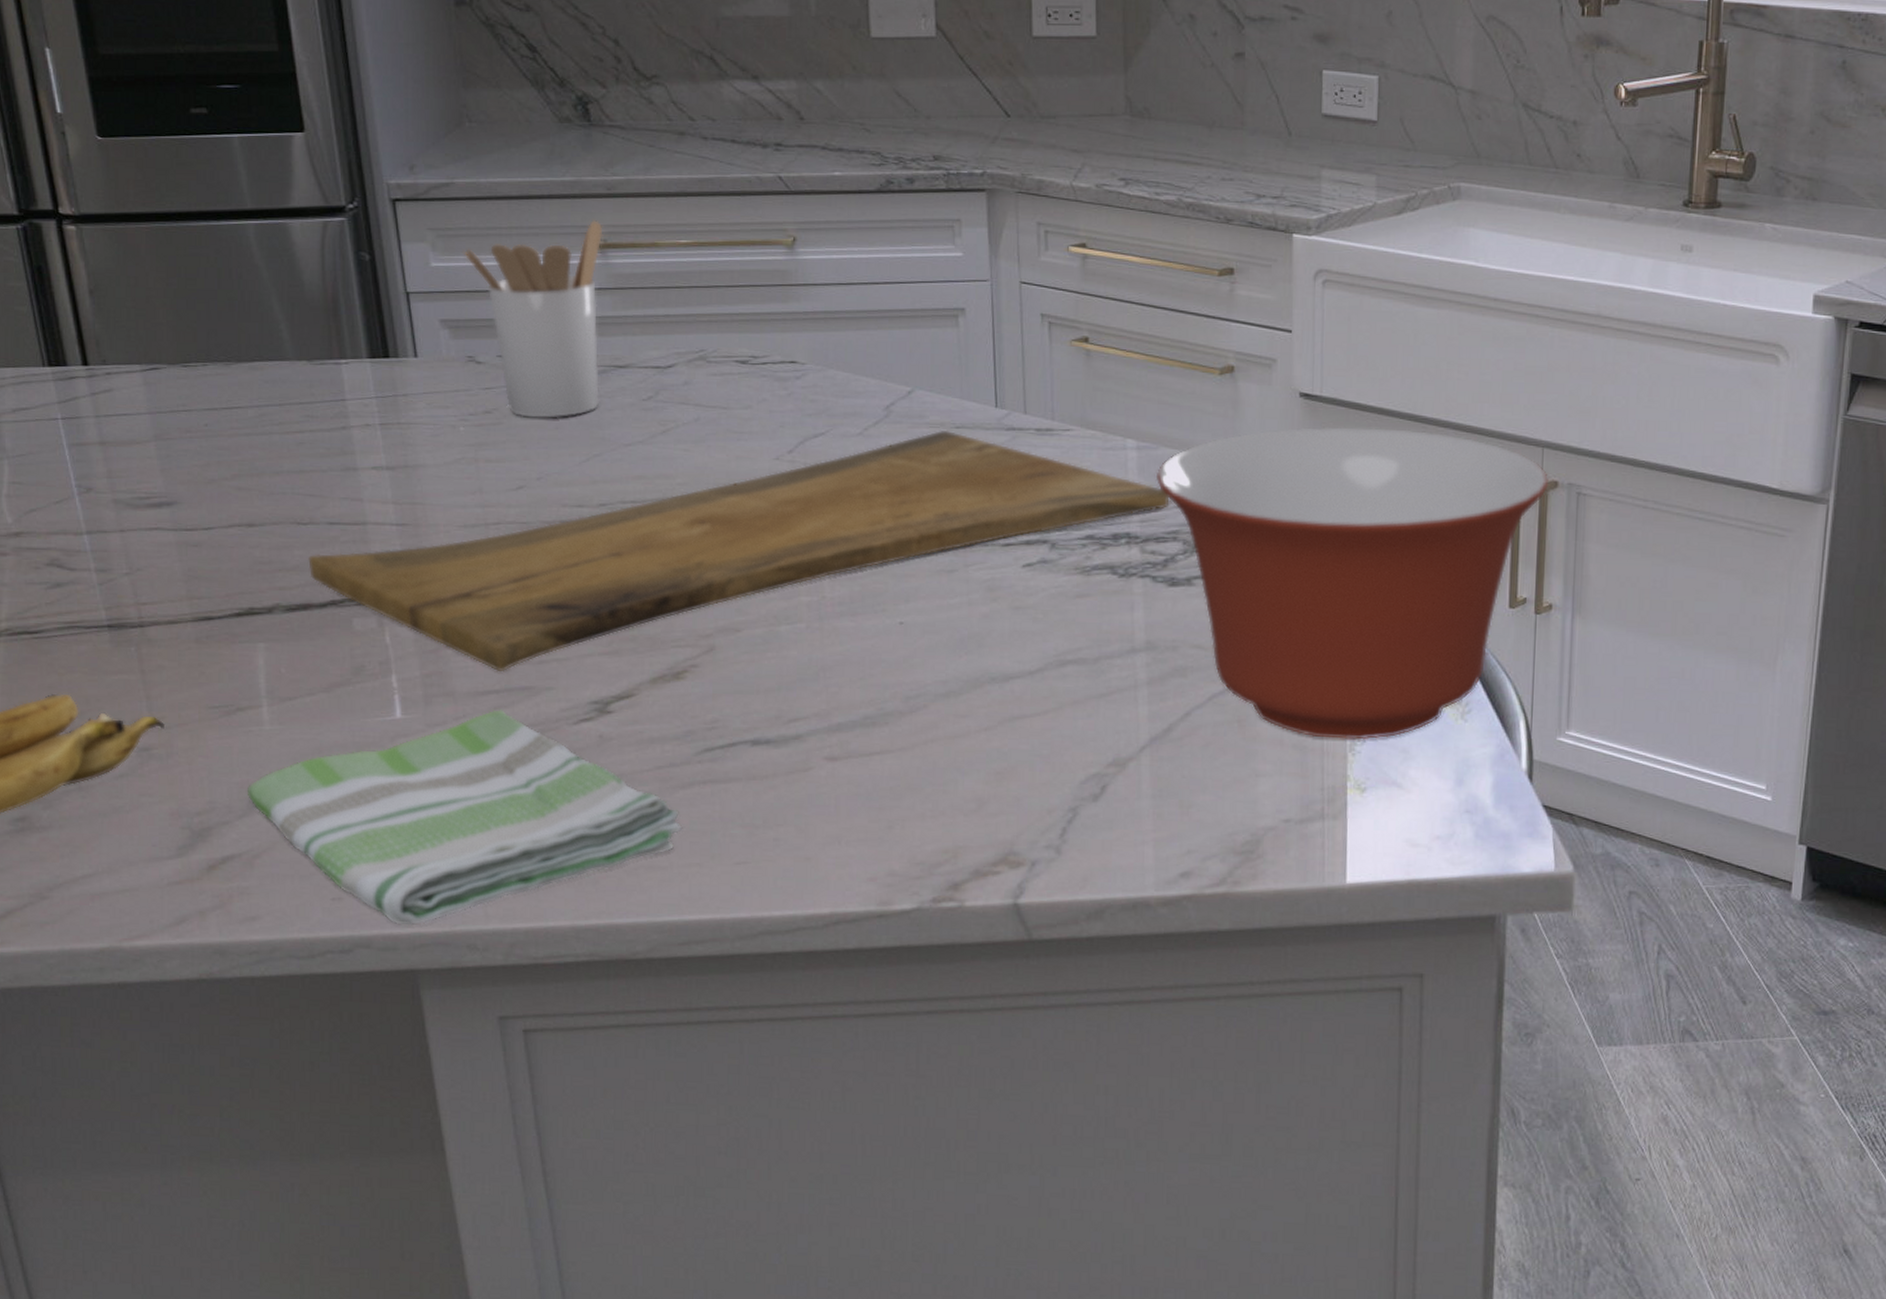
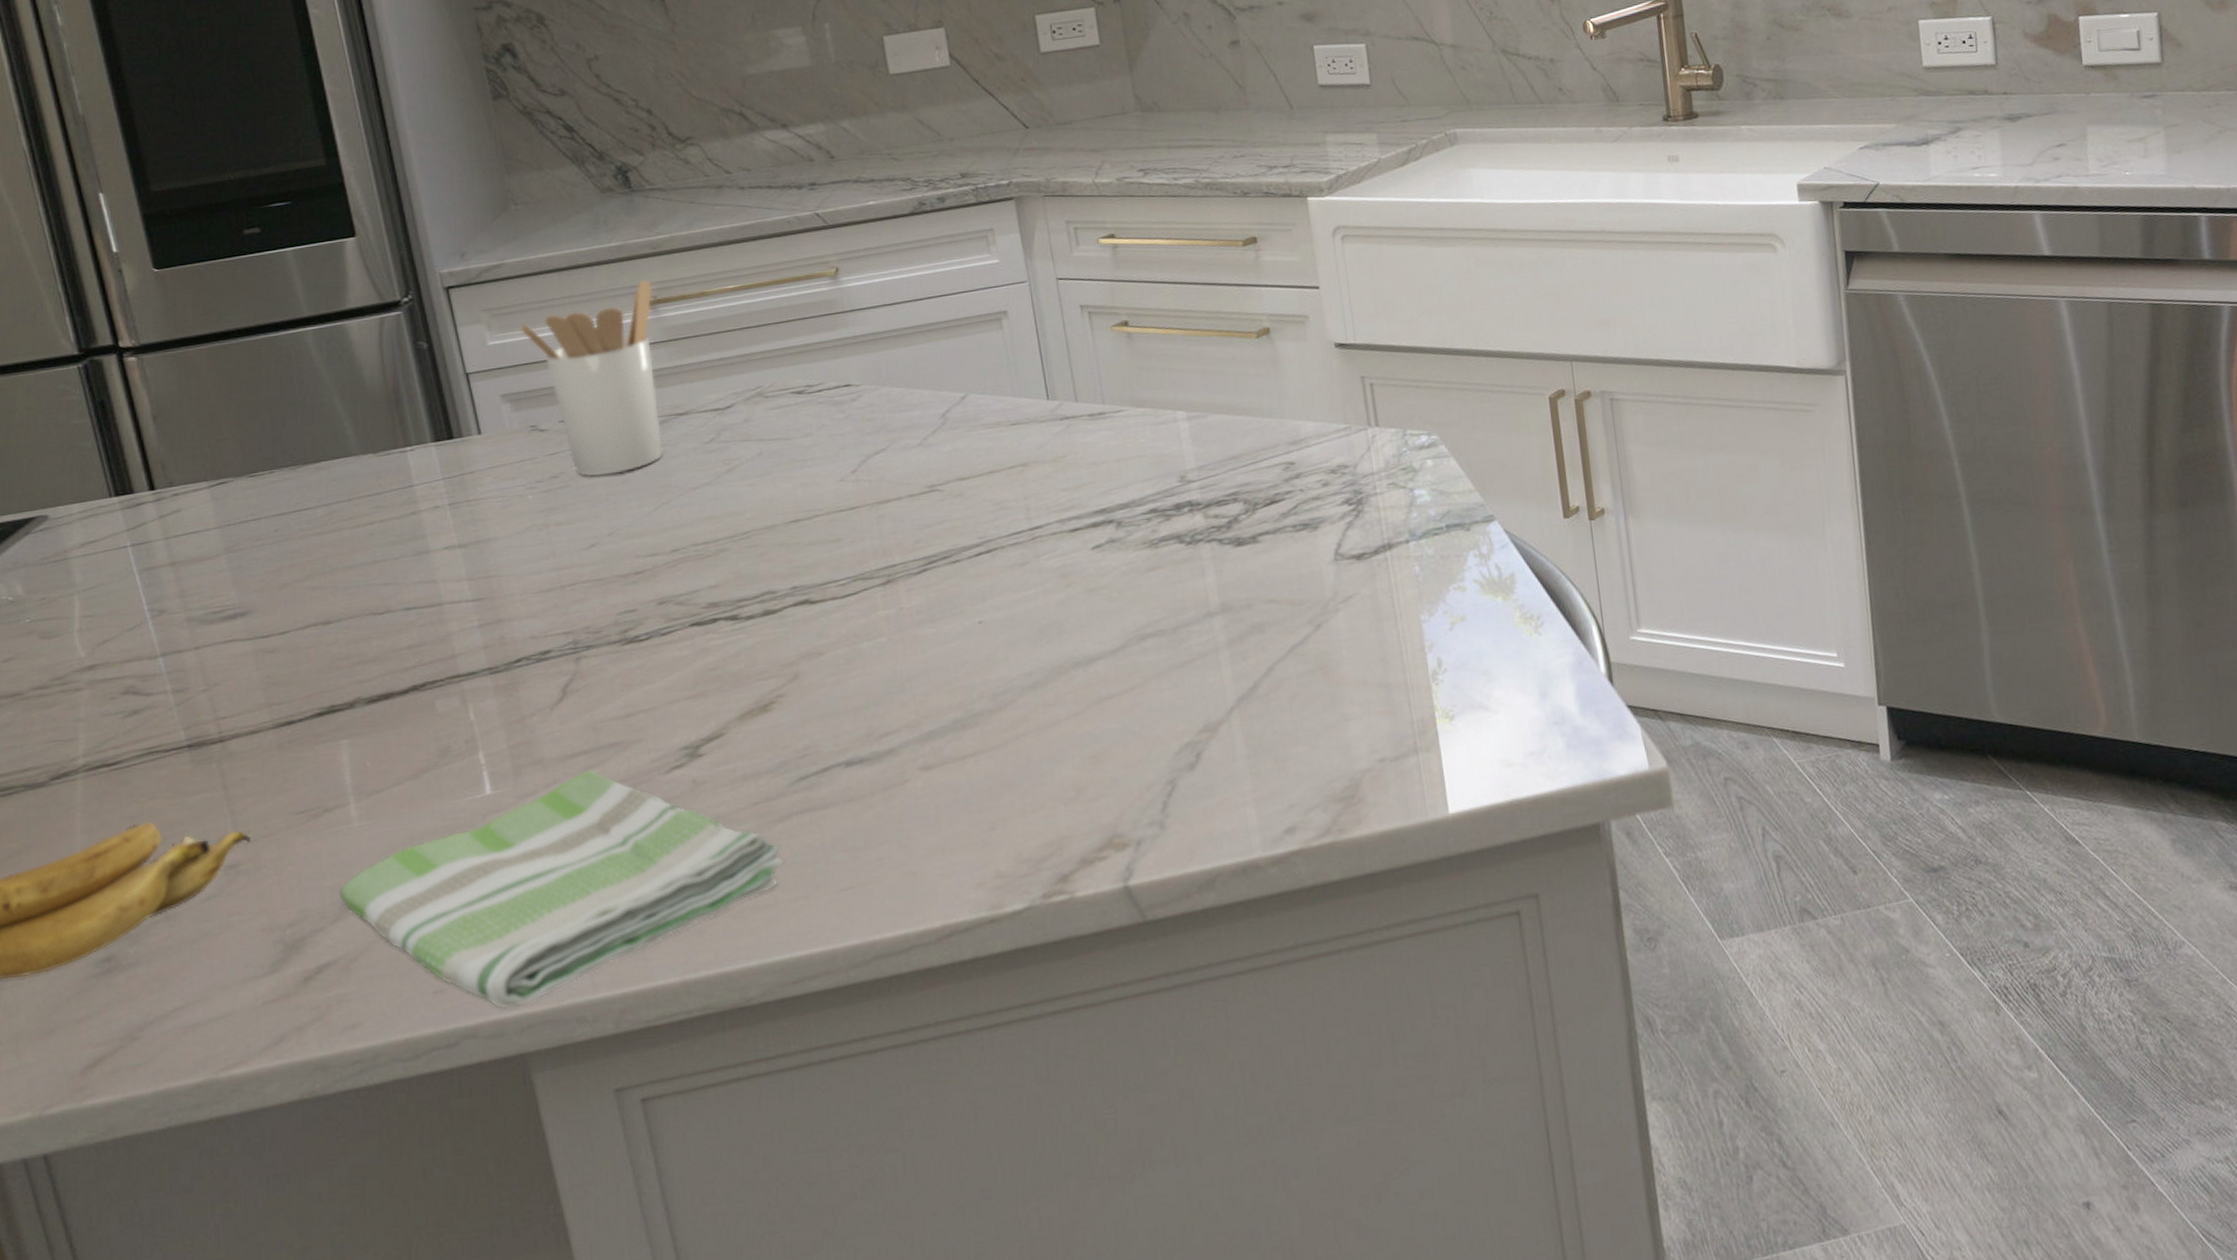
cutting board: present [308,430,1168,673] -> none [386,428,1225,733]
mixing bowl: present [1155,427,1550,740] -> none [1208,362,1583,674]

